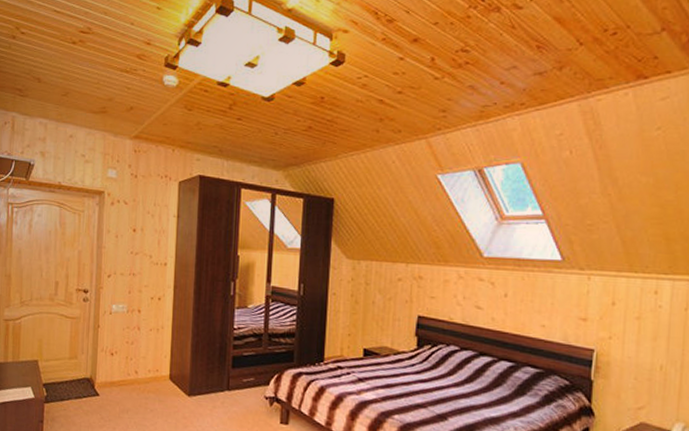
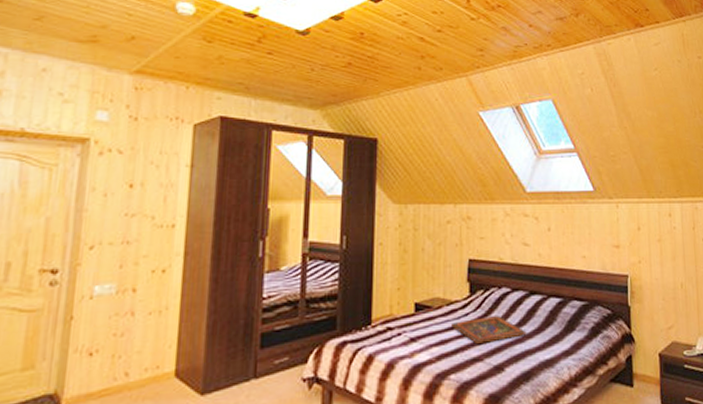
painted panel: none [396,369,473,393] -> present [450,315,527,345]

